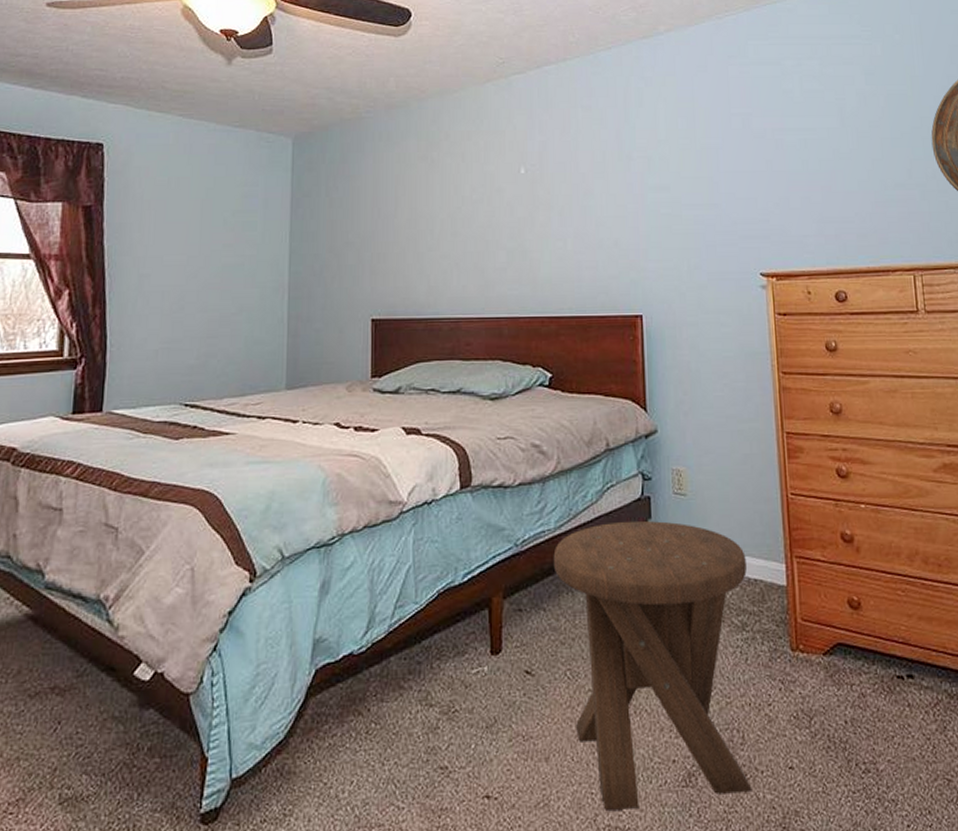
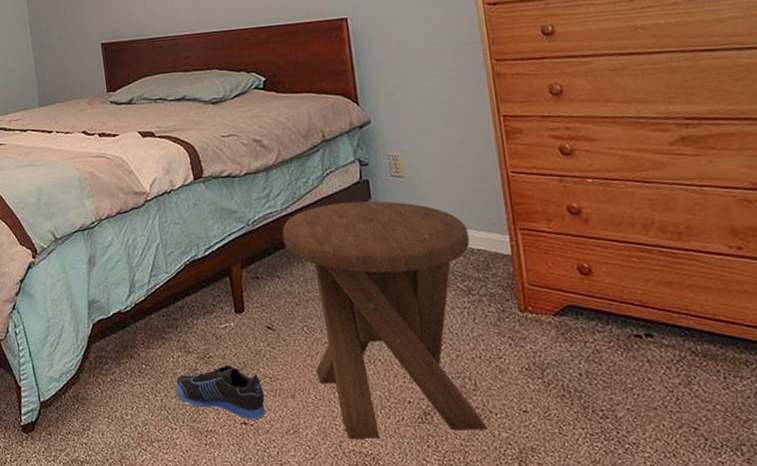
sneaker: none [408,720,514,792] -> present [174,365,266,420]

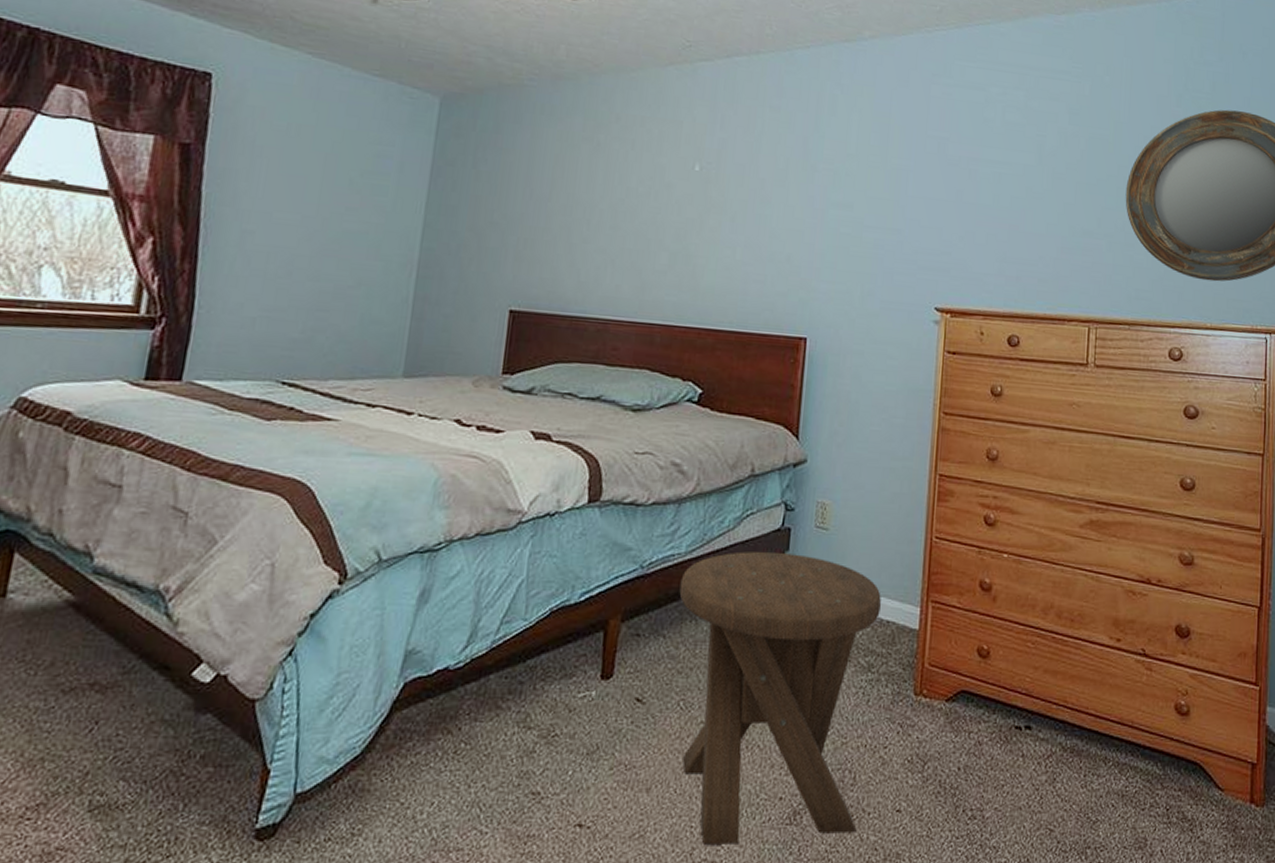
sneaker: present [174,365,266,420] -> none [497,746,614,821]

